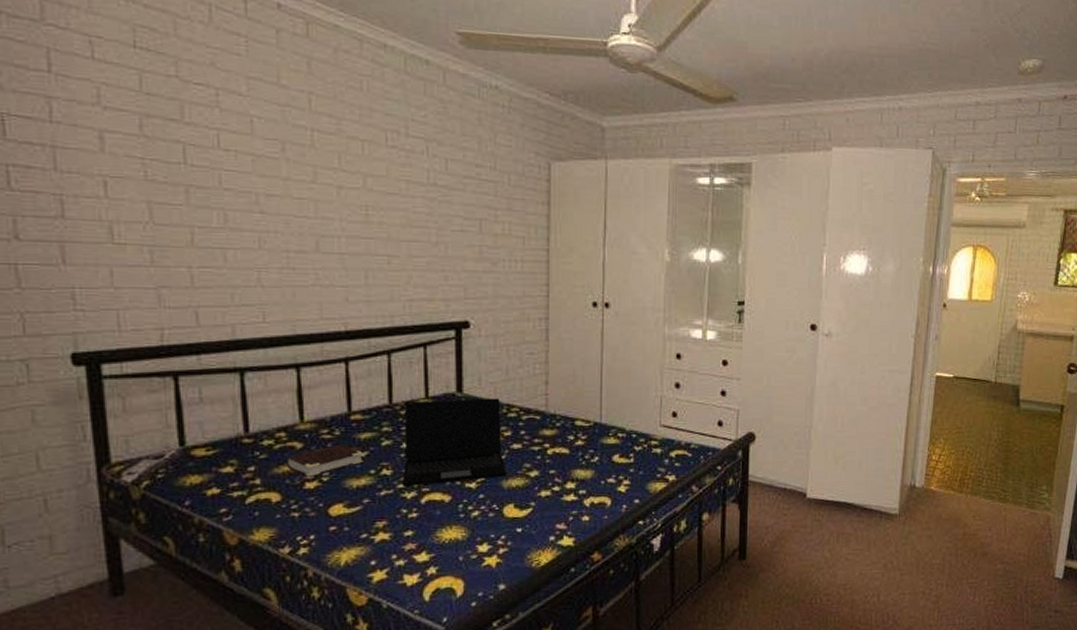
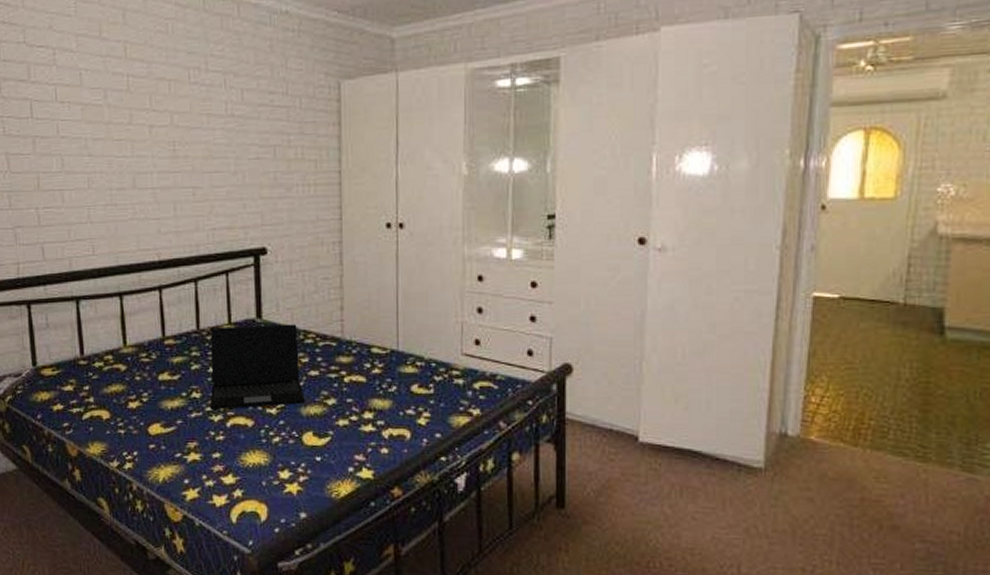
book: present [285,445,363,477] -> none [112,368,176,397]

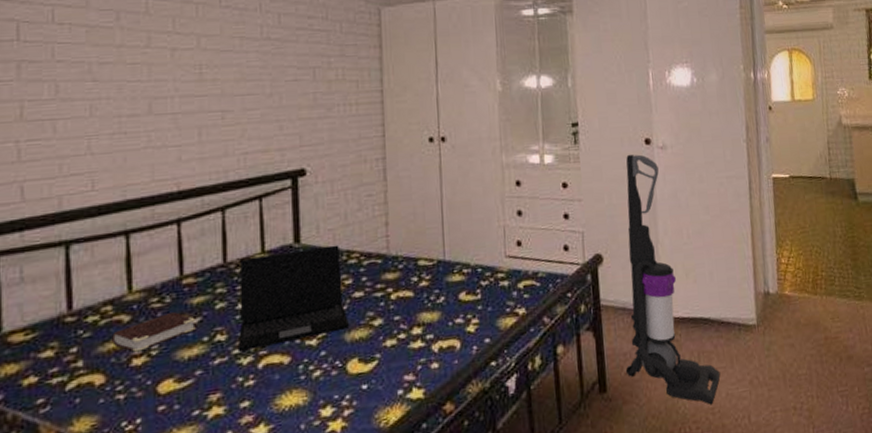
book: none [112,368,176,397] -> present [110,312,196,352]
vacuum cleaner: none [588,254,707,545] -> present [625,154,721,405]

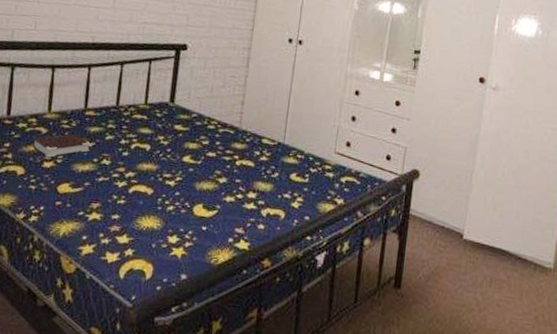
laptop: present [237,244,349,352] -> none [116,106,203,179]
vacuum cleaner: present [625,154,721,405] -> none [420,88,508,327]

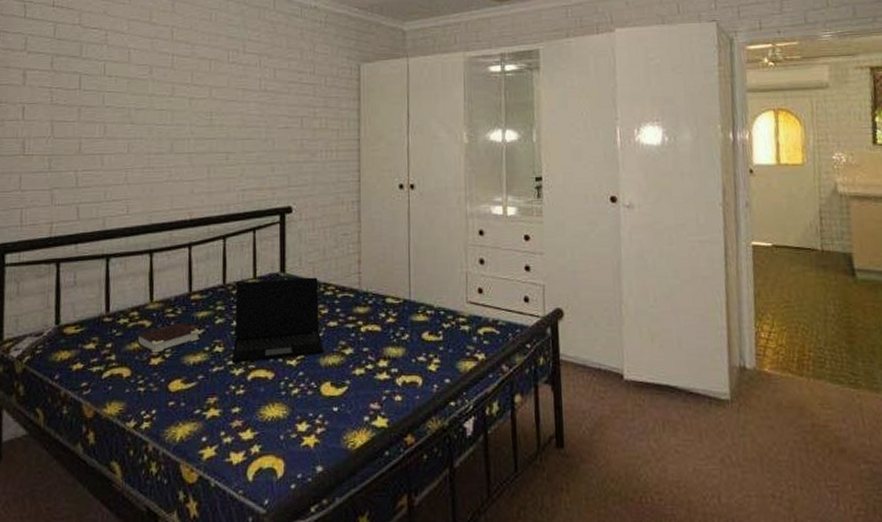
laptop: none [116,106,203,179] -> present [231,277,323,363]

